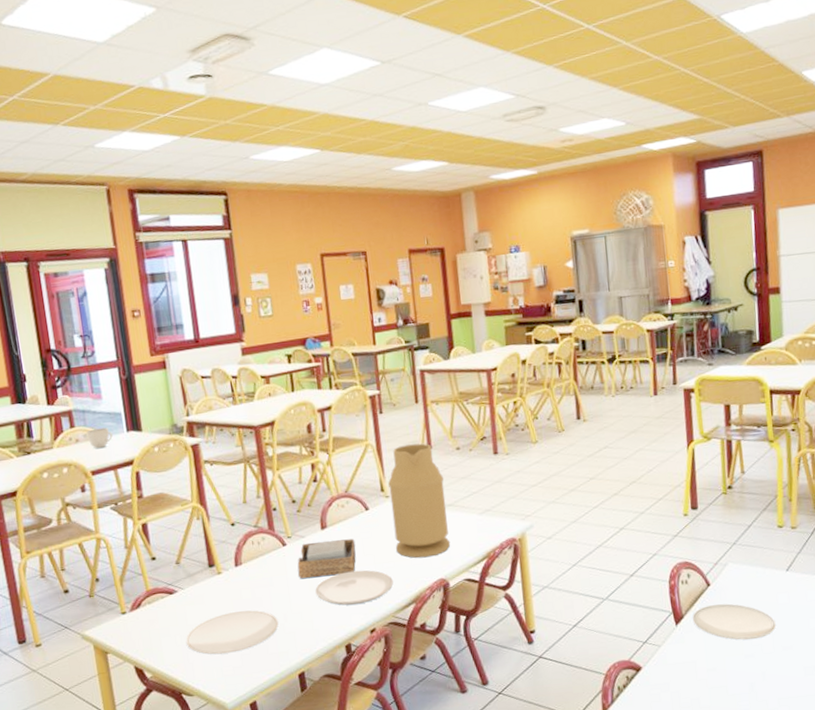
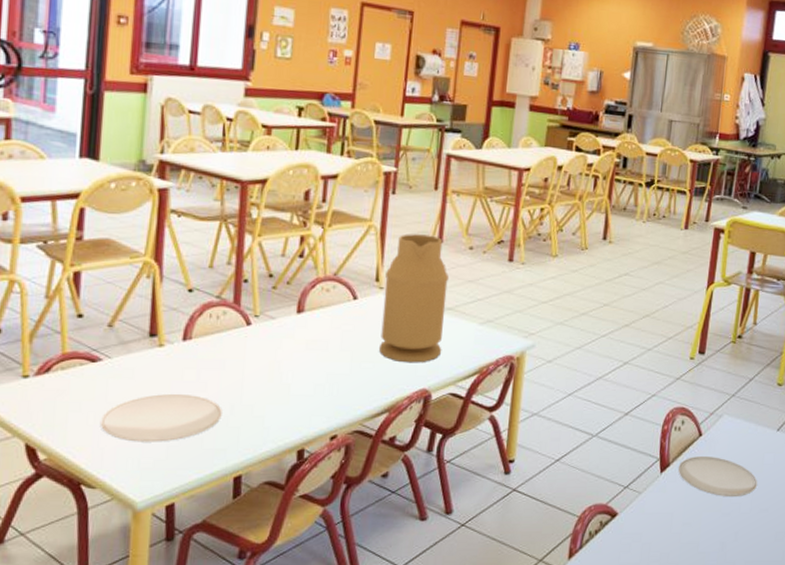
cup: present [86,427,113,449] -> none [25,146,59,172]
napkin holder: present [297,539,356,579] -> none [258,326,334,368]
plate: present [315,570,394,606] -> none [275,366,369,405]

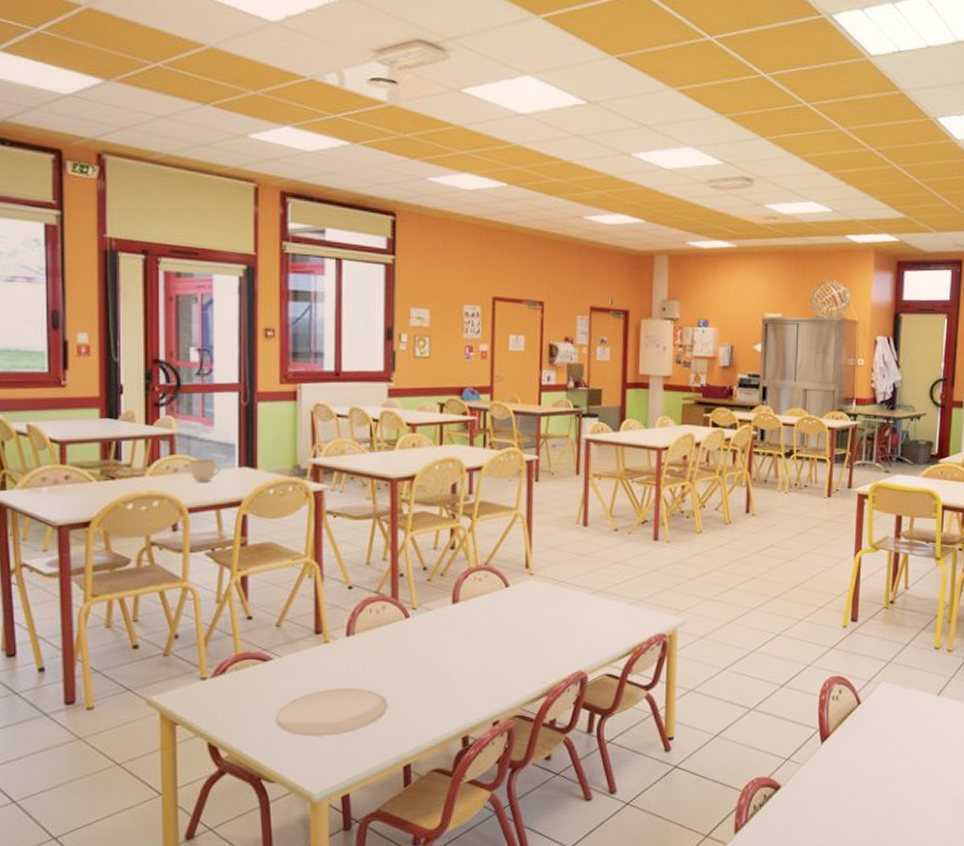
cup: none [25,146,59,172] -> present [189,459,220,483]
water jug: present [378,234,450,363] -> none [533,519,597,646]
plate: present [678,455,758,496] -> none [838,724,921,764]

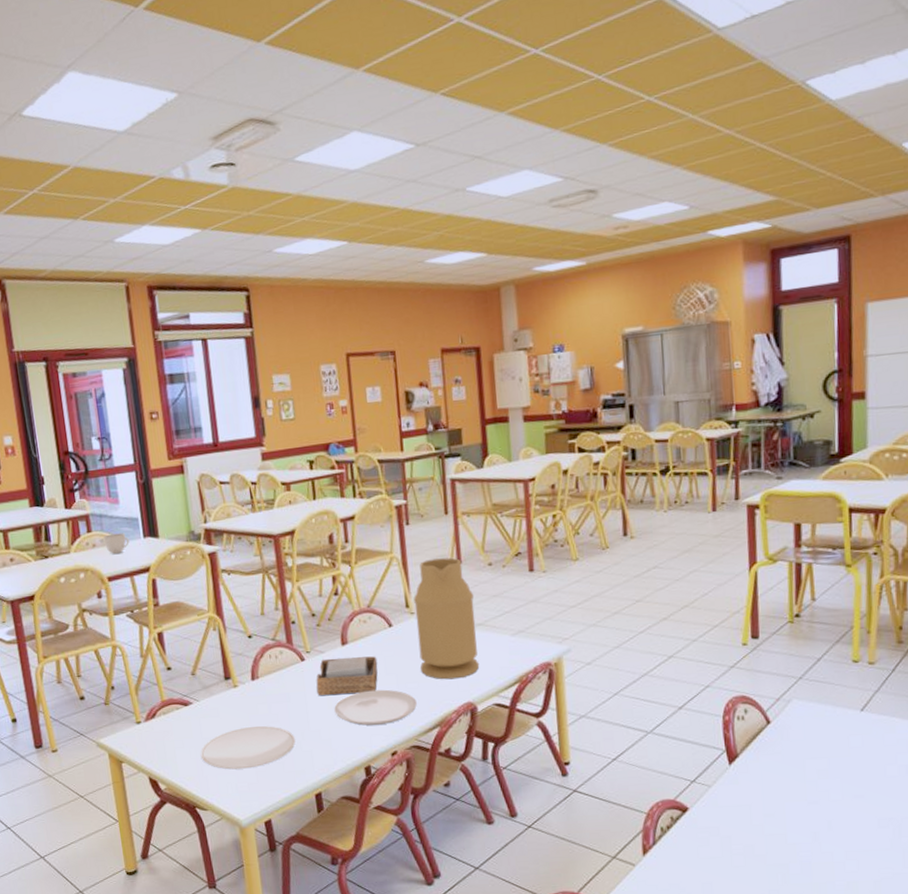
napkin holder: none [419,616,489,658] -> present [316,656,378,696]
plate: none [436,653,526,692] -> present [334,689,417,726]
water jug: none [533,519,597,646] -> present [414,557,480,680]

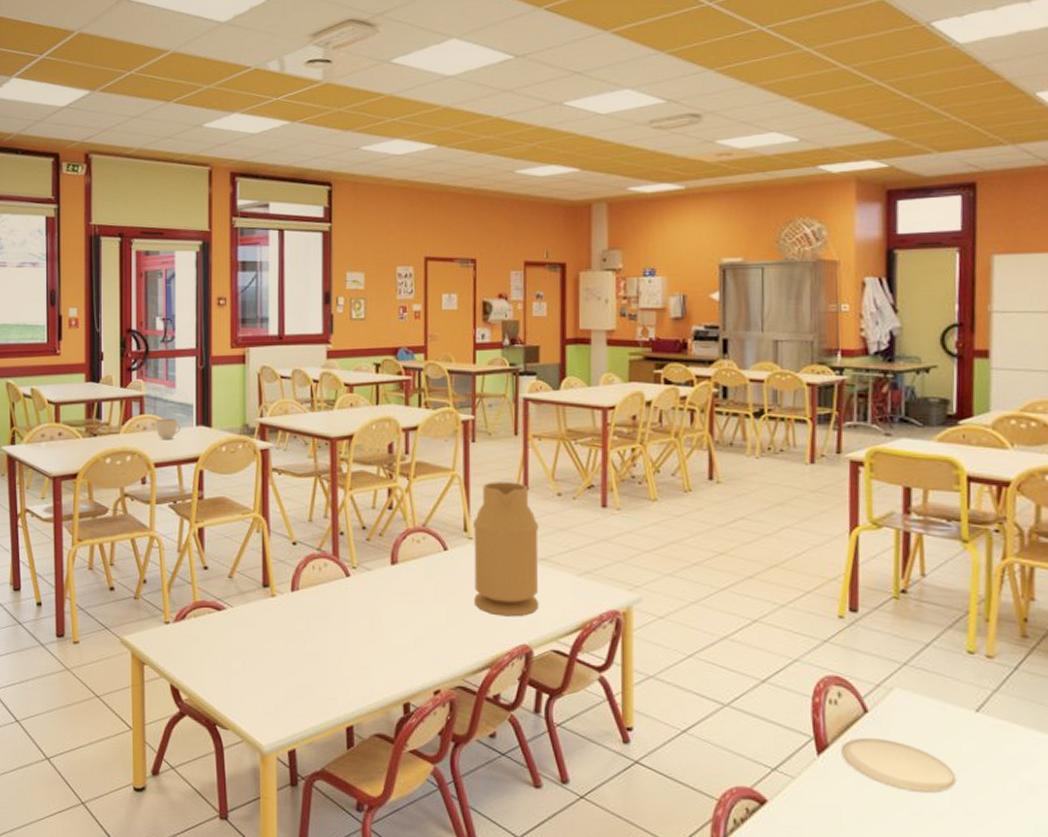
plate: present [200,725,296,770] -> none [227,641,331,689]
napkin holder: present [316,656,378,696] -> none [360,577,428,620]
plate: present [334,689,417,726] -> none [376,618,467,658]
plate: none [748,743,846,785] -> present [840,737,956,793]

